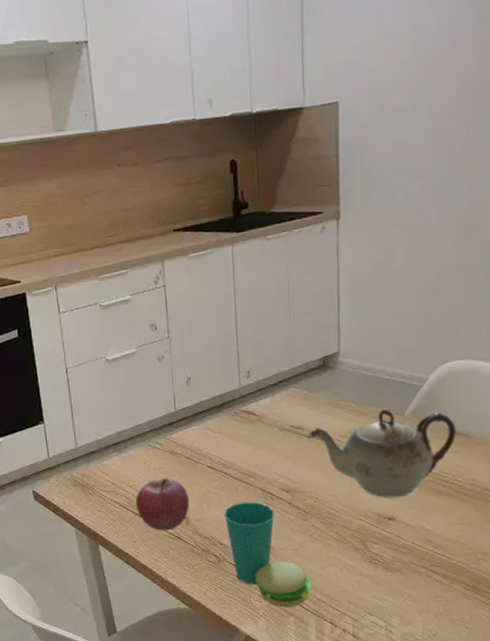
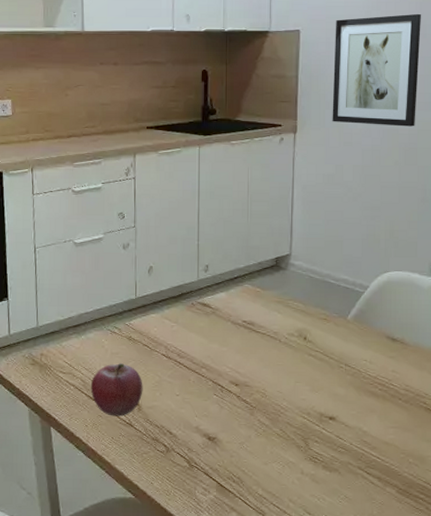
cup: present [224,502,311,608] -> none [175,392,254,502]
teapot: present [307,408,456,498] -> none [258,311,393,398]
wall art: none [379,65,482,203] -> present [332,13,422,127]

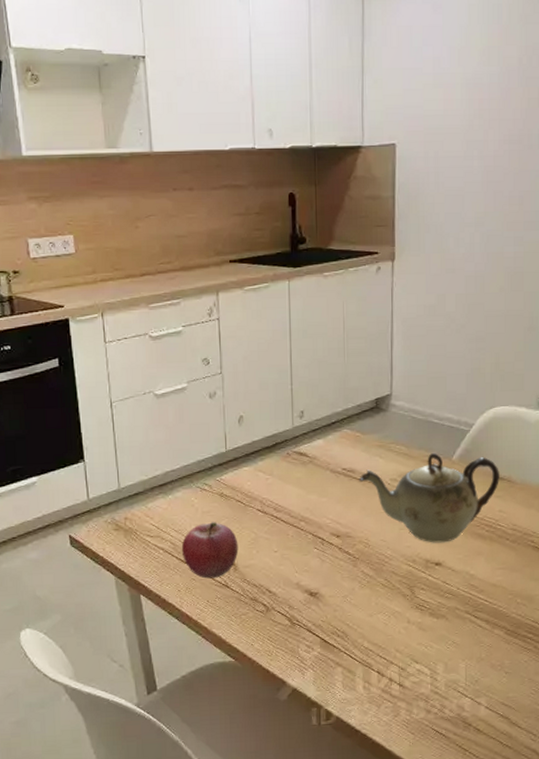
teapot: none [258,311,393,398] -> present [359,452,499,543]
wall art: present [332,13,422,127] -> none [432,121,528,249]

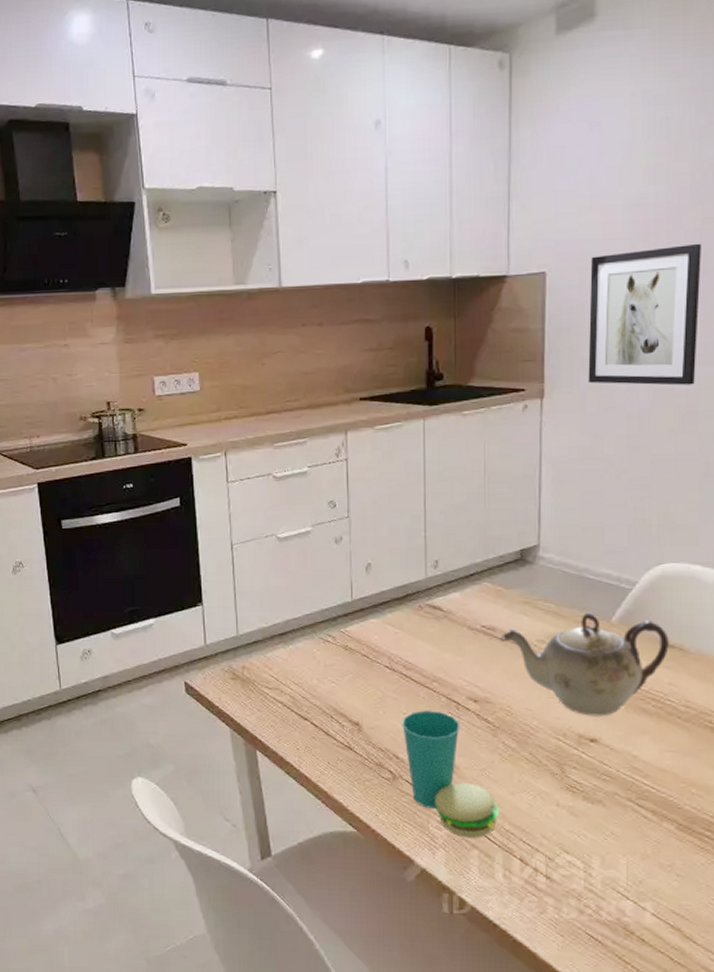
fruit: present [181,522,239,579] -> none [301,677,363,738]
cup: none [274,547,360,658] -> present [402,710,499,838]
wall art: none [432,121,528,249] -> present [588,243,702,386]

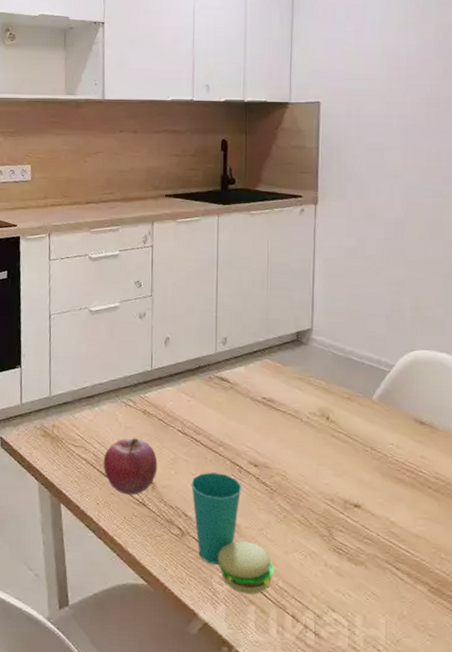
fruit: none [301,677,363,738] -> present [103,438,158,495]
teapot: present [500,612,669,716] -> none [278,390,421,484]
wall art: present [588,243,702,386] -> none [354,87,444,201]

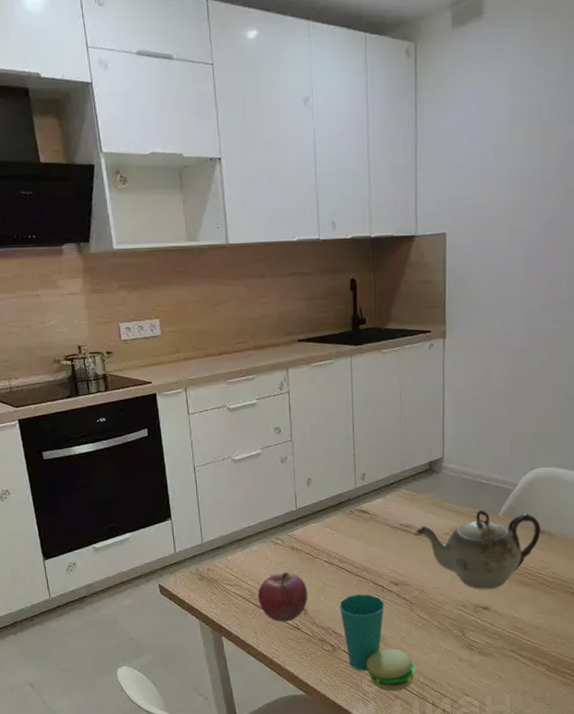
teapot: none [278,390,421,484] -> present [415,509,541,590]

